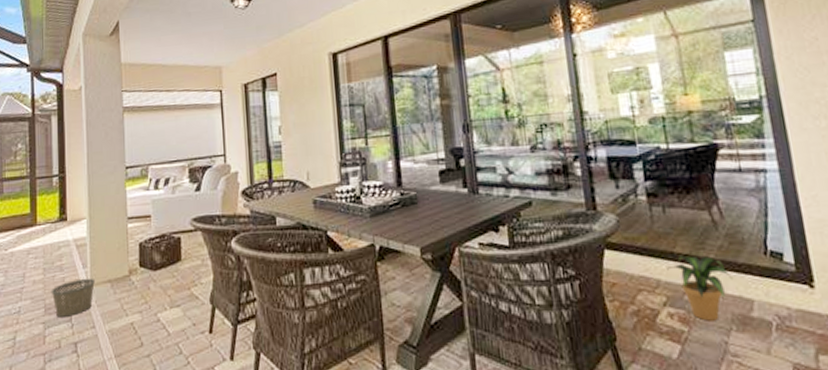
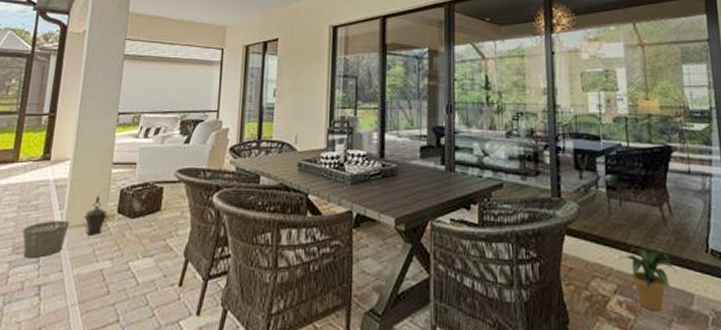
lantern: none [106,251,132,291] -> present [83,196,109,235]

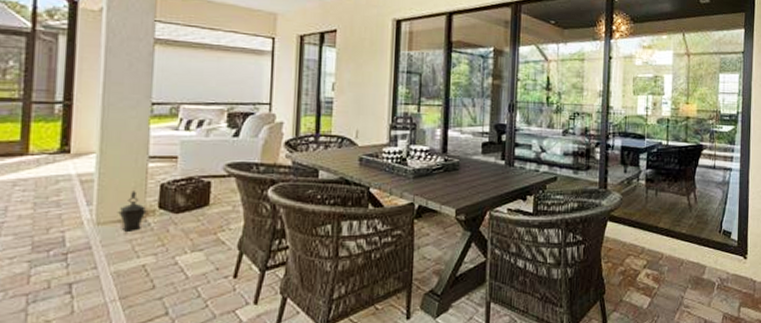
basket: present [22,220,70,258] -> none [41,216,101,256]
potted plant: present [619,246,677,311] -> none [651,229,695,281]

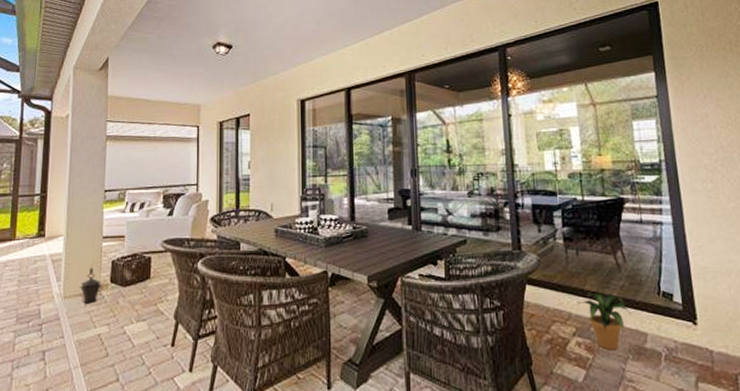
potted plant: none [651,229,695,281] -> present [577,292,631,350]

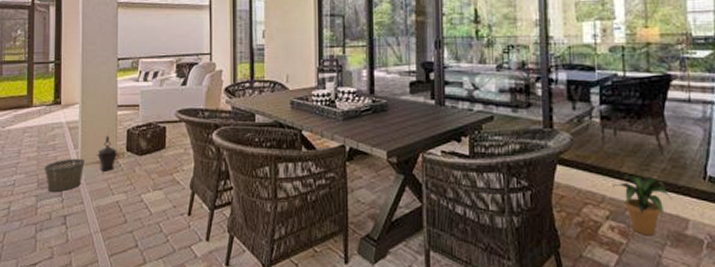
basket: none [24,291,67,327] -> present [44,158,85,192]

